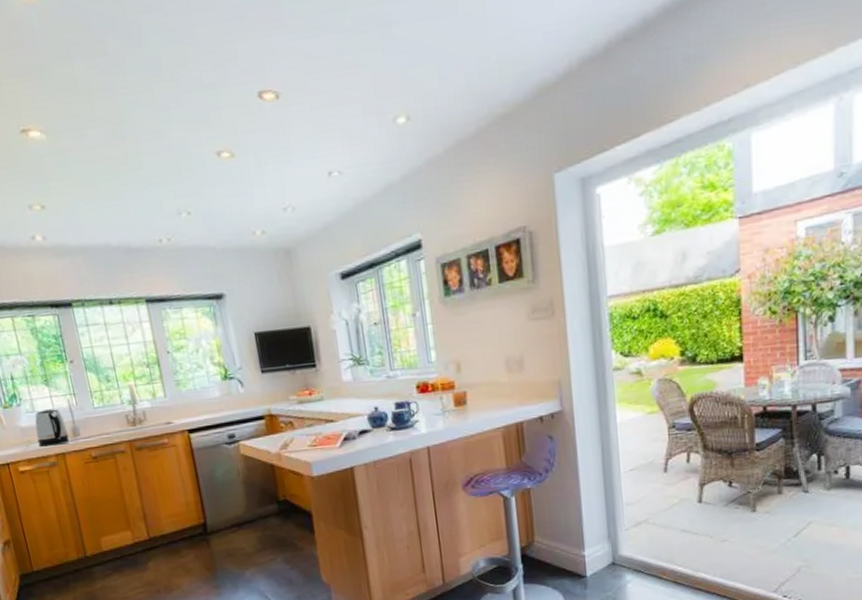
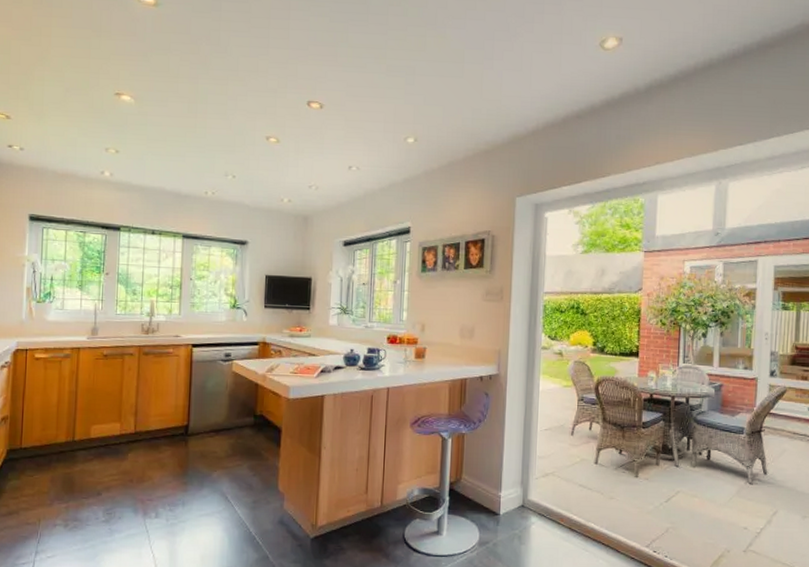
kettle: present [35,409,70,448] -> none [59,309,88,341]

